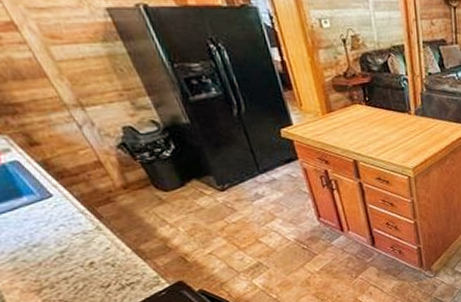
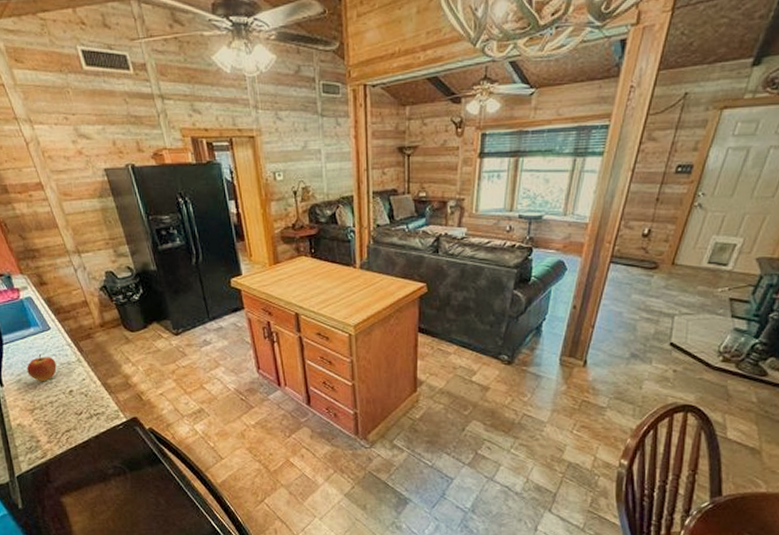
apple: none [23,226,68,258] -> present [27,354,57,382]

